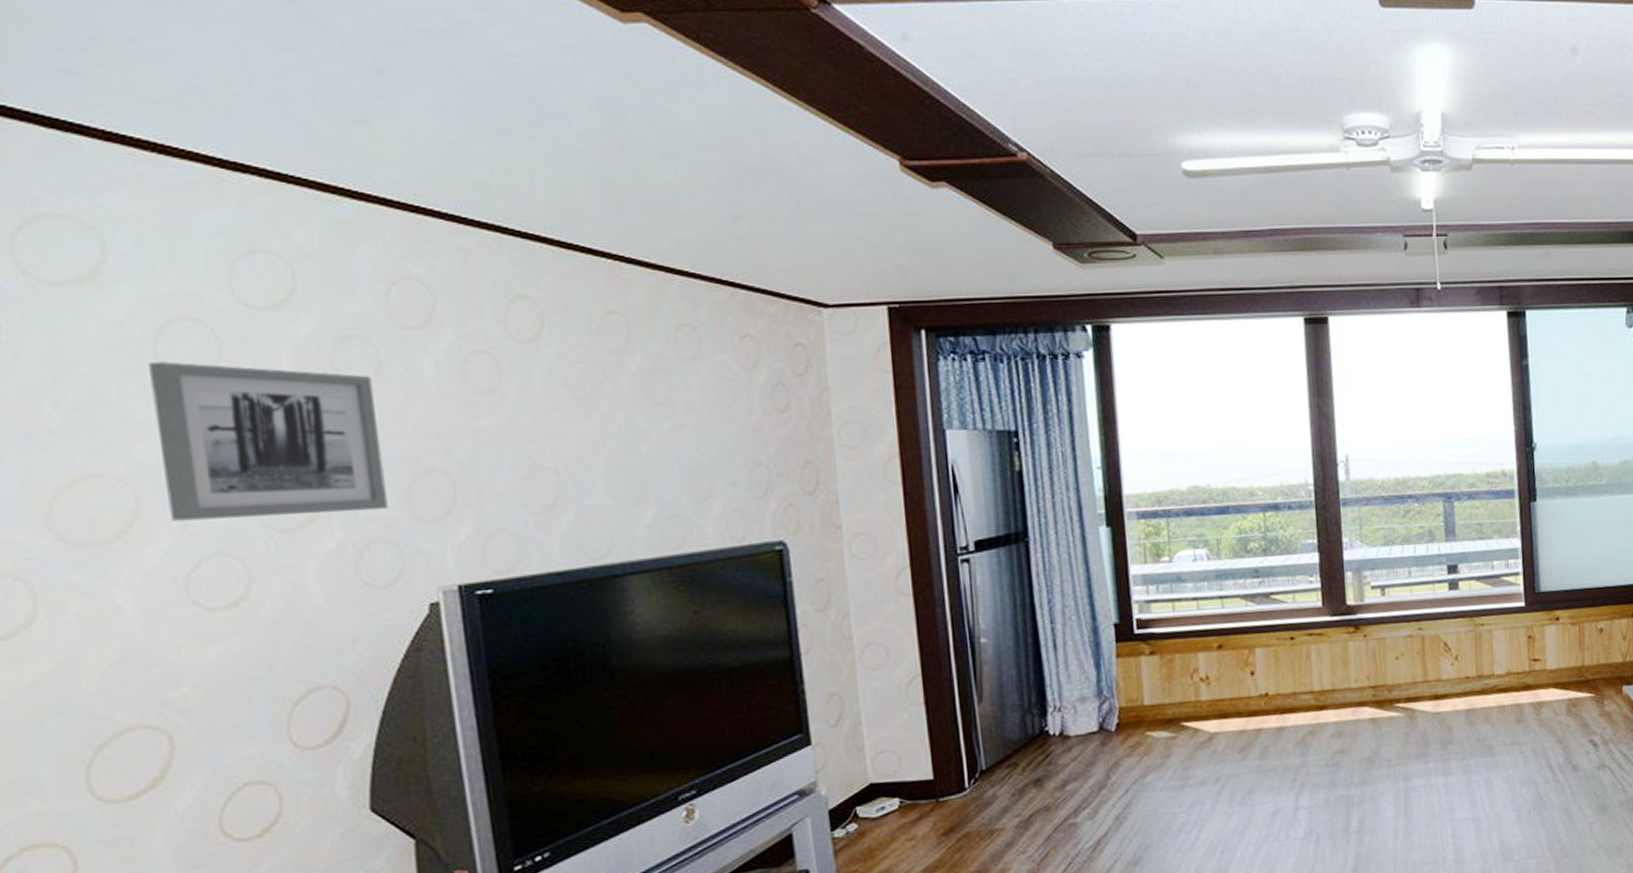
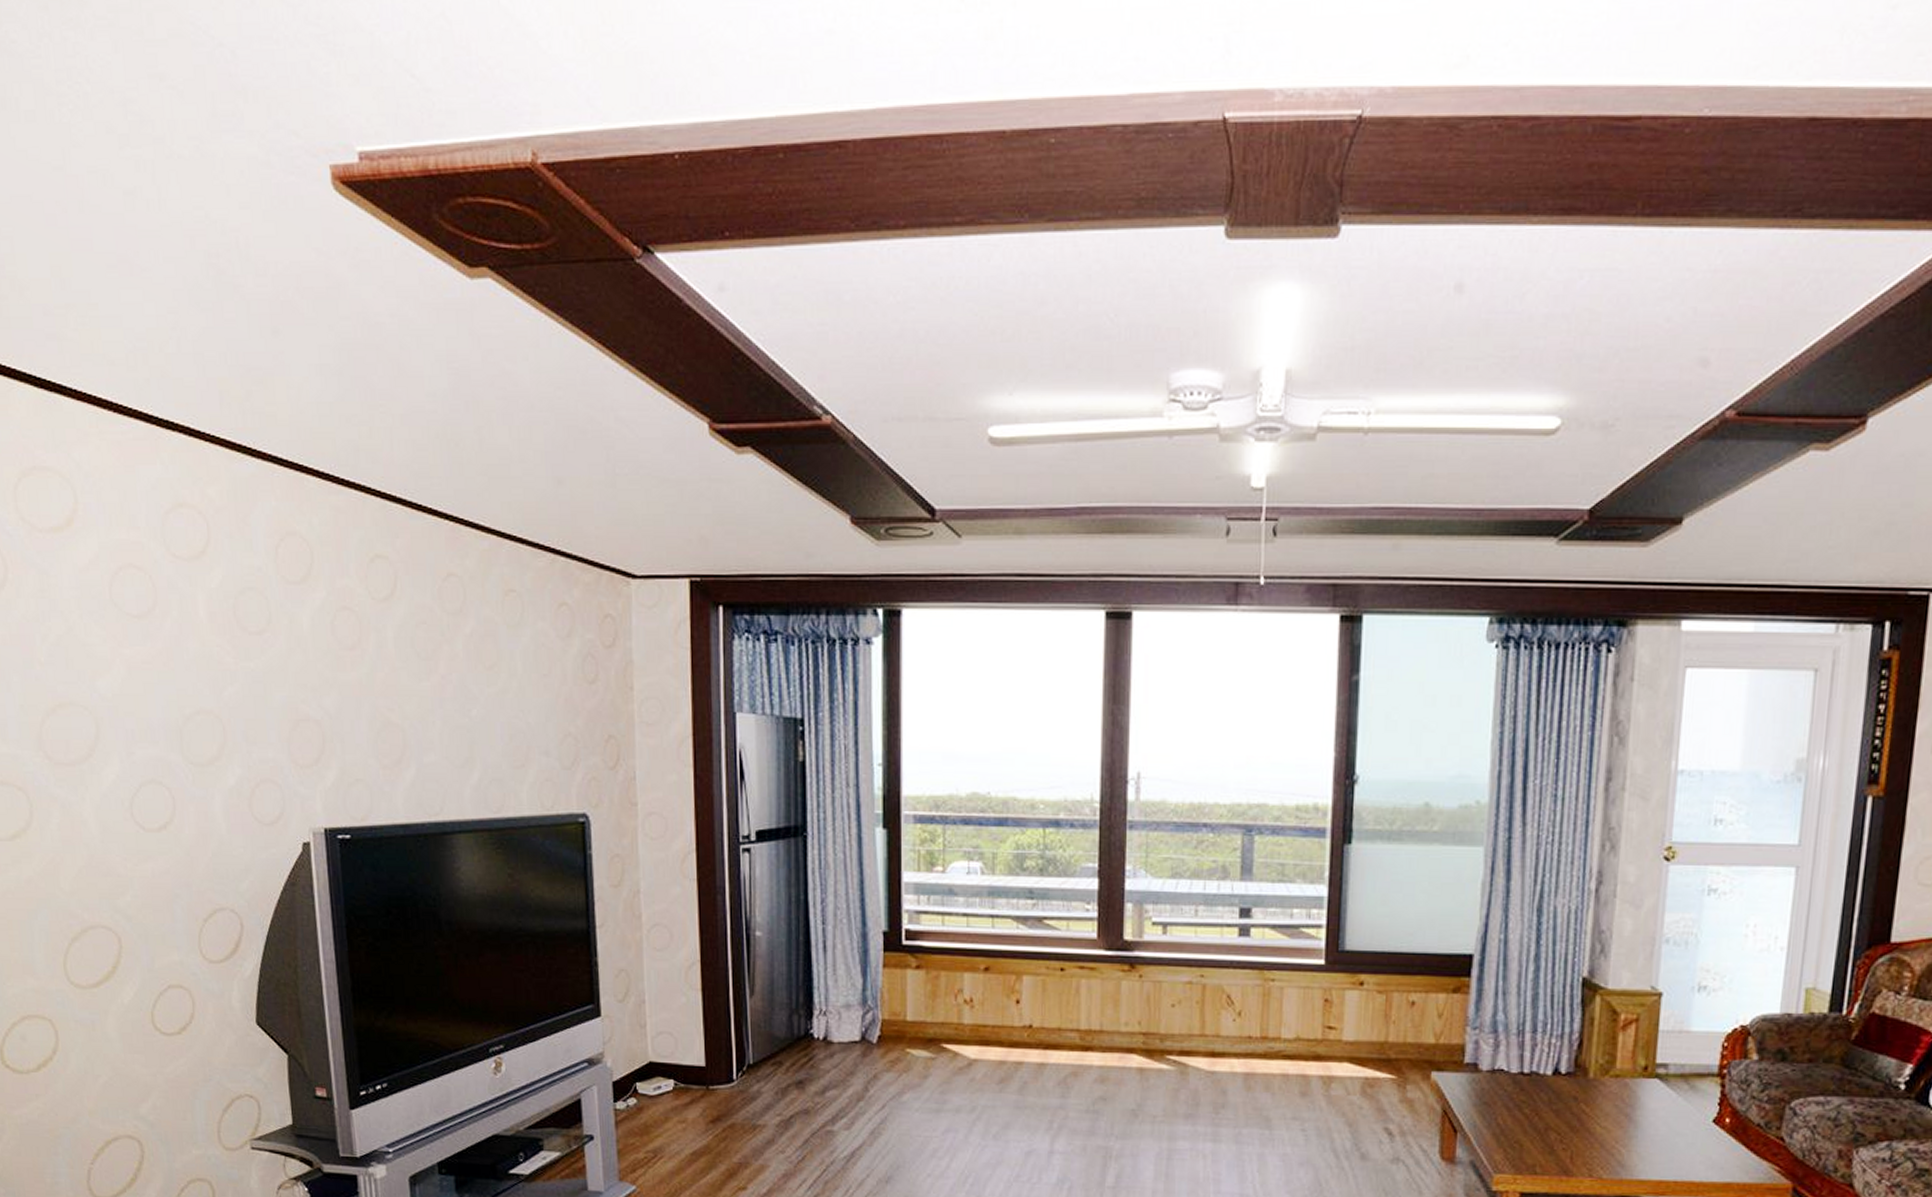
wall art: present [149,362,388,521] -> none [106,605,274,753]

